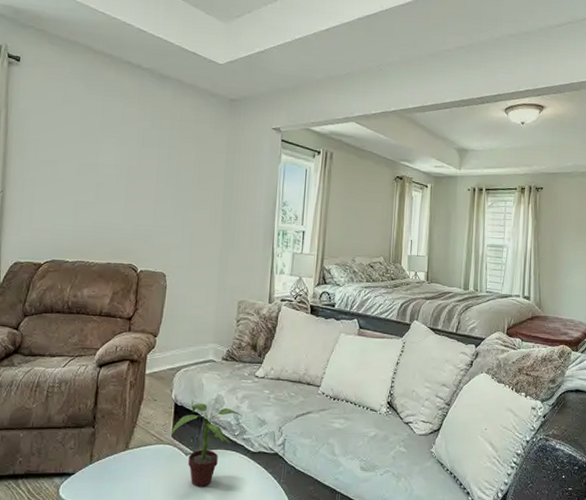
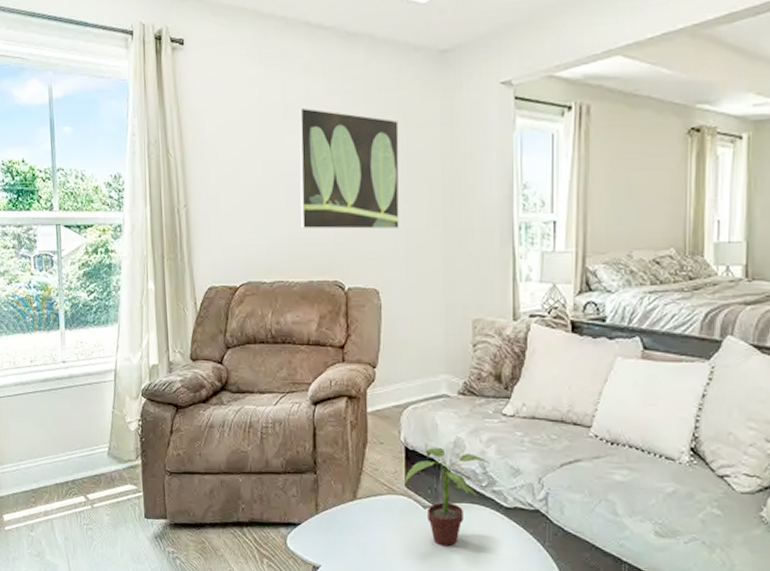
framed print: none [105,125,194,226] -> present [298,107,400,229]

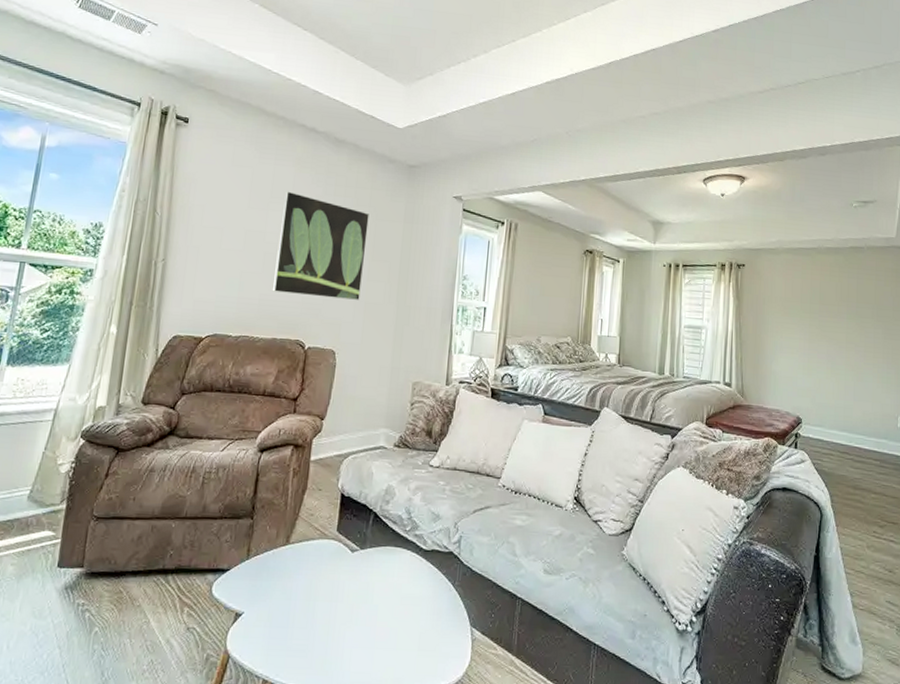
potted plant: present [403,447,490,547] -> none [335,494,415,589]

